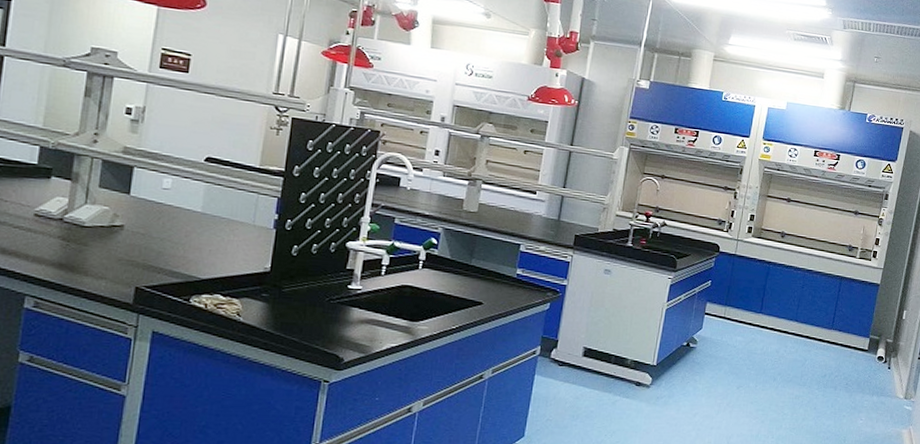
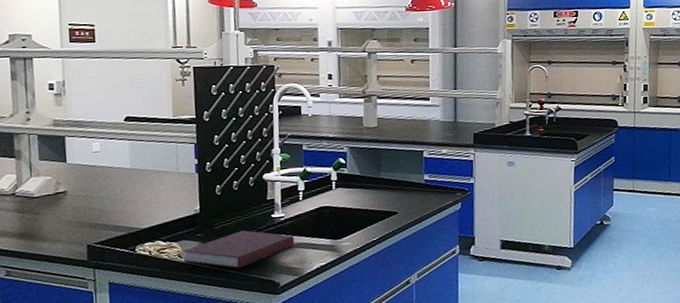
notebook: none [242,297,369,337] -> present [183,230,295,269]

